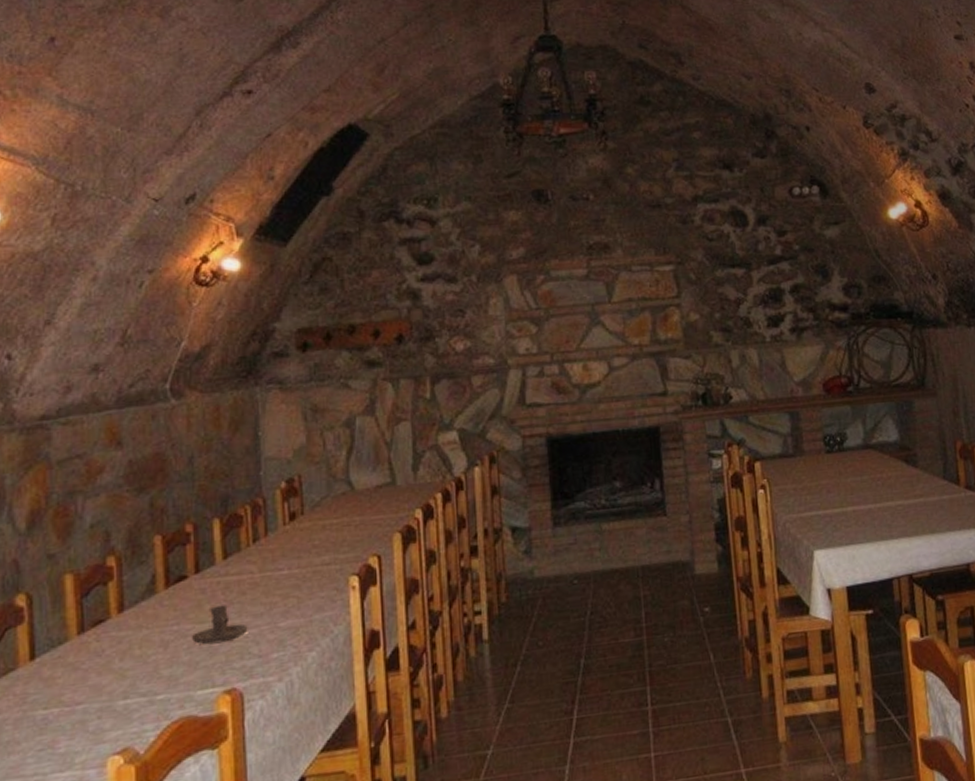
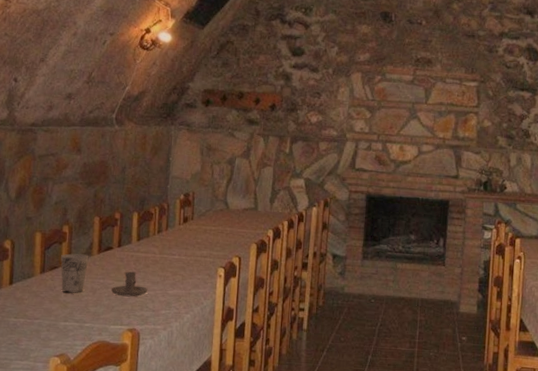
cup: none [108,593,152,656] -> present [60,253,89,293]

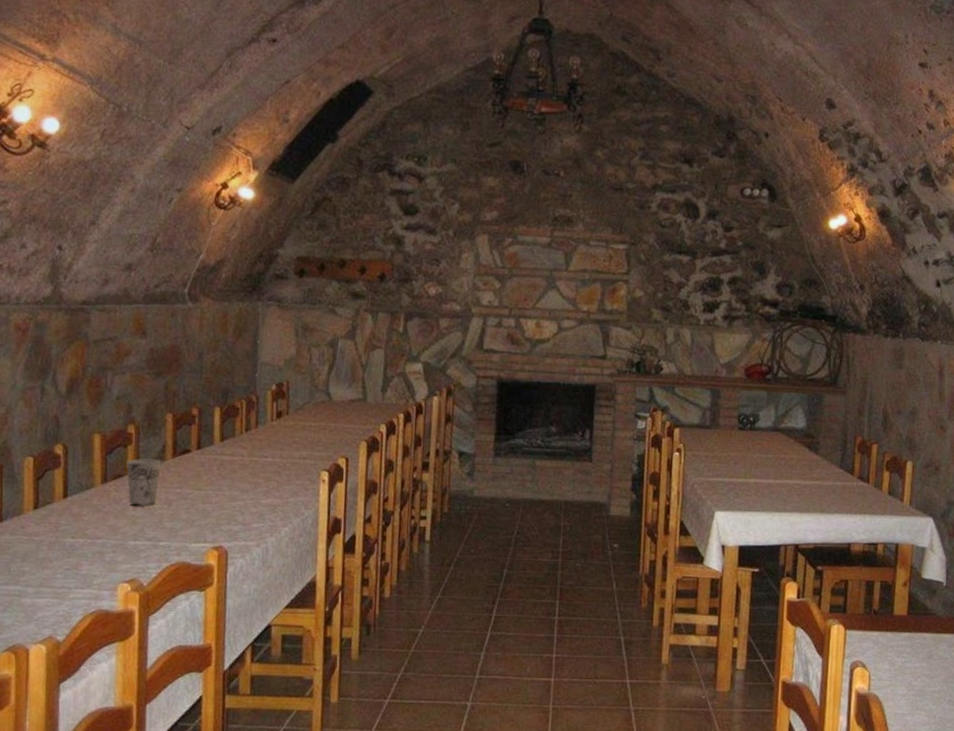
candle holder: present [111,271,148,297] -> none [190,478,236,509]

